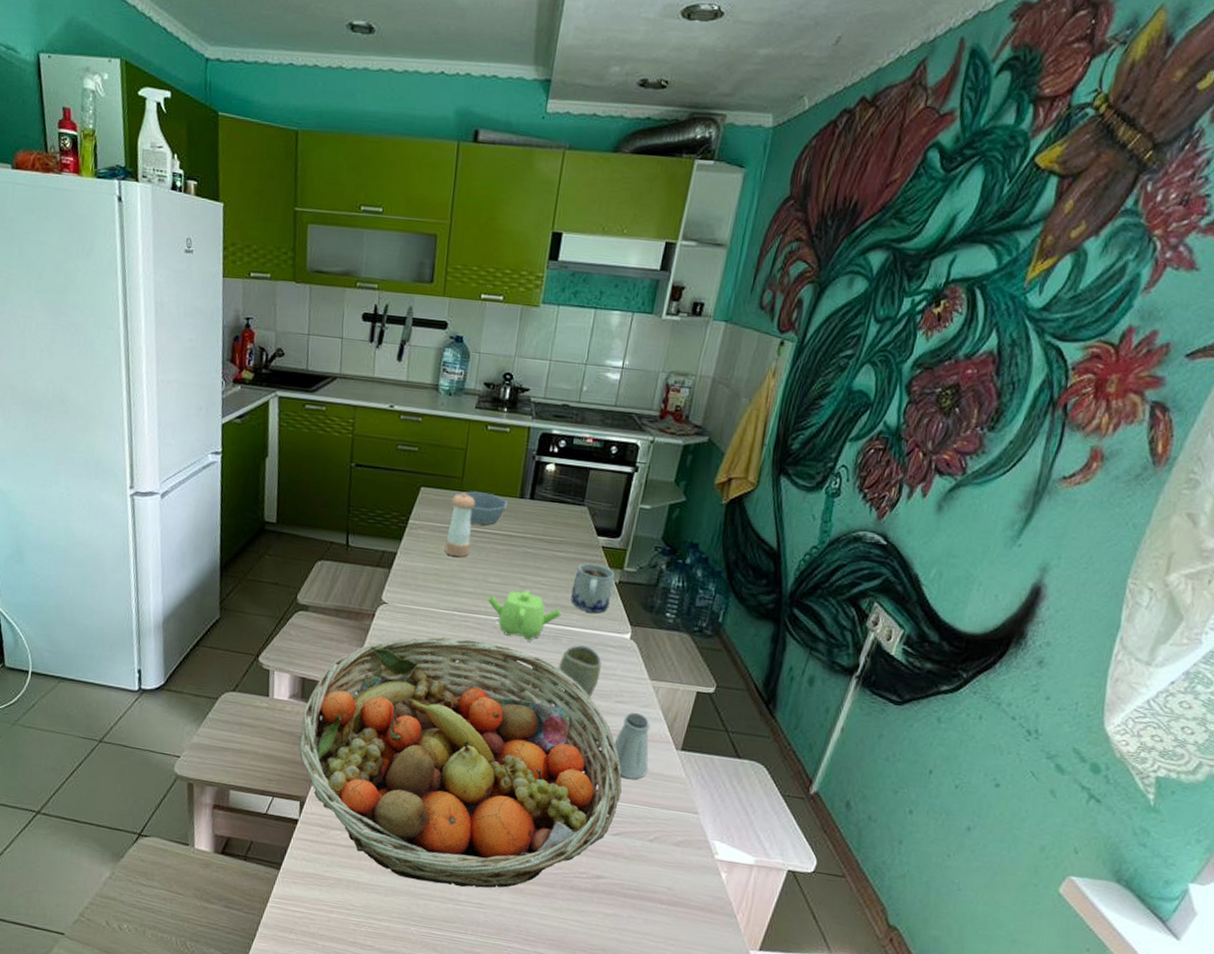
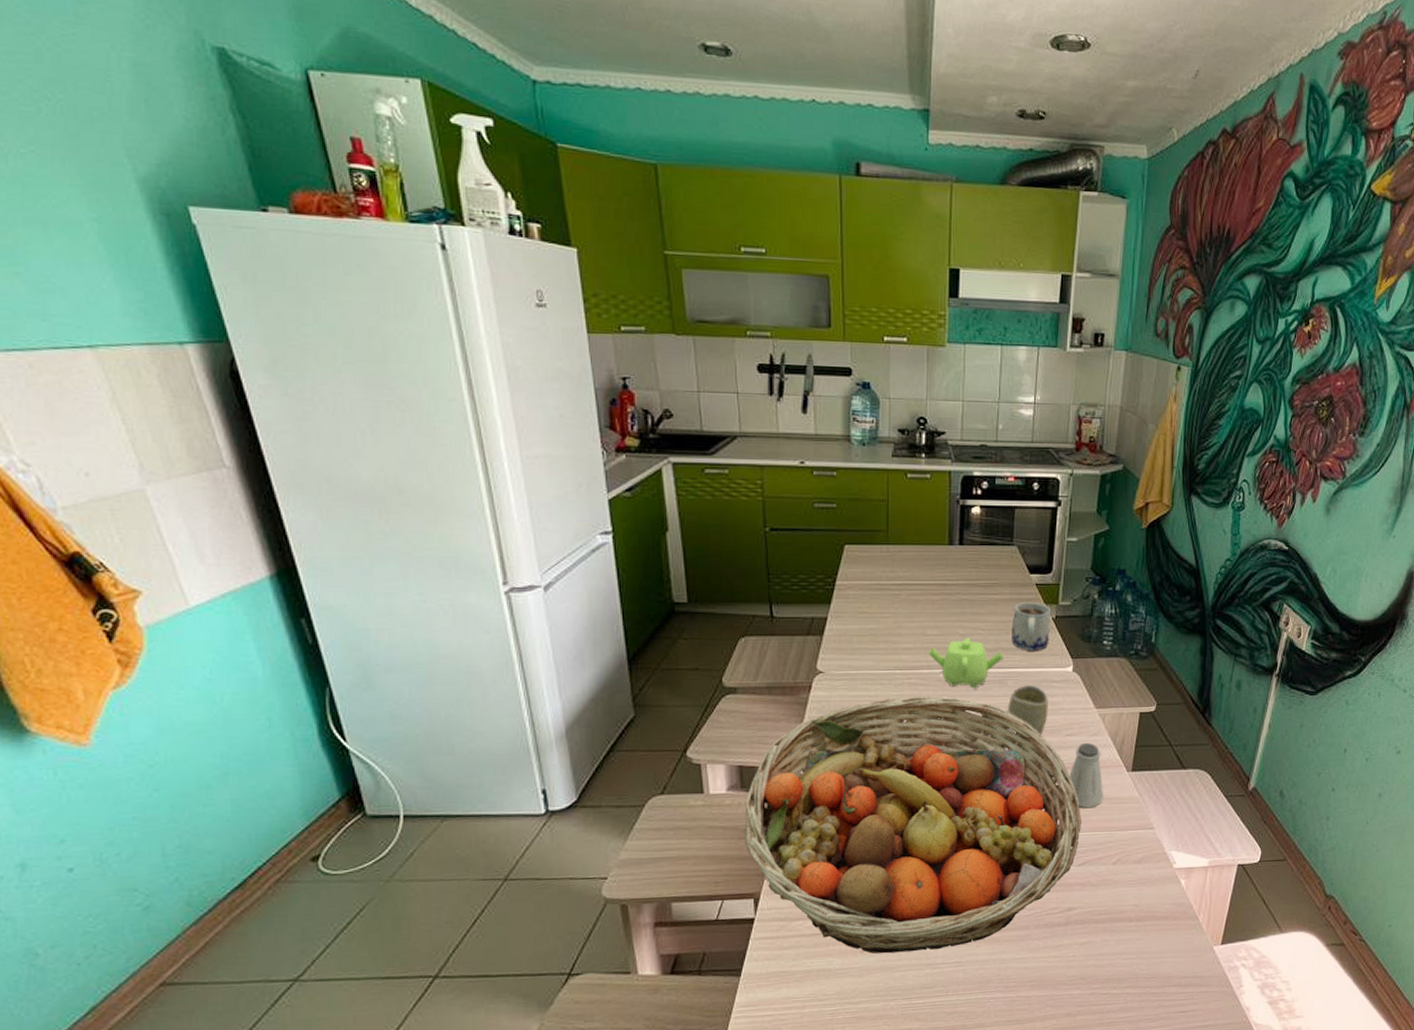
pepper shaker: present [444,493,476,558] -> none [878,546,904,614]
bowl: present [455,491,507,525] -> none [882,543,936,577]

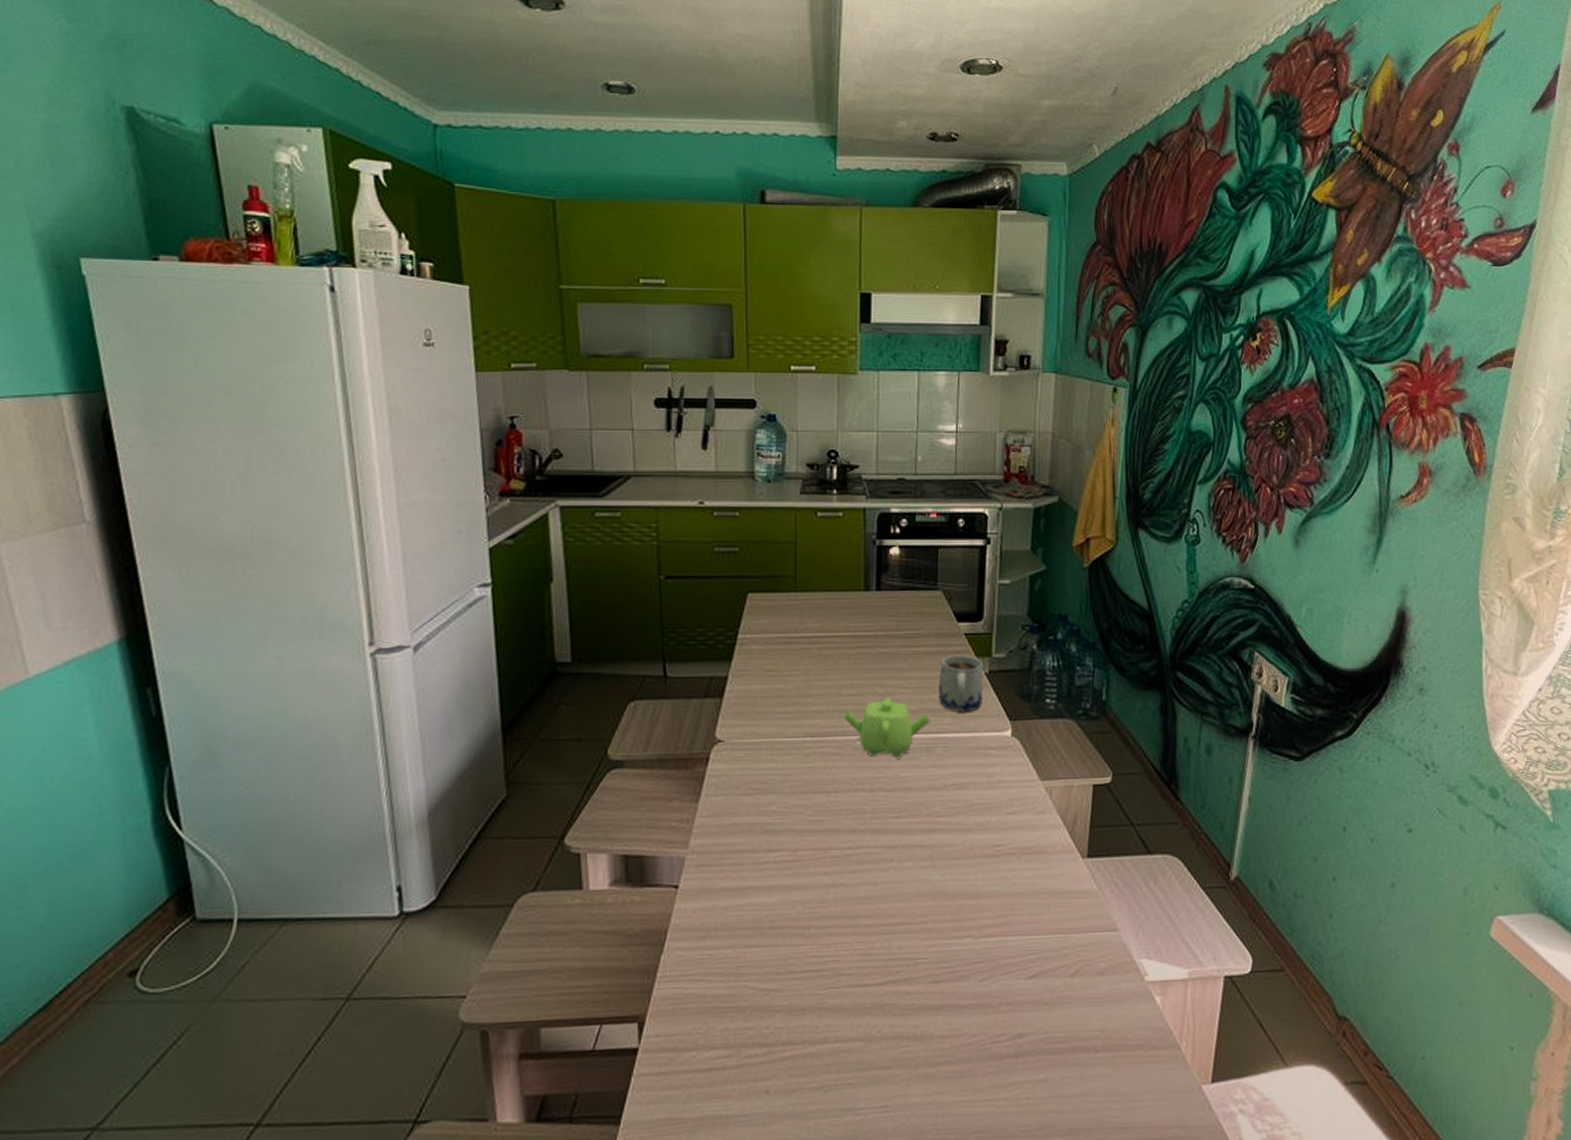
fruit basket: present [745,696,1081,954] -> none [629,767,1030,1095]
cup: present [1007,685,1048,736] -> none [936,753,985,815]
saltshaker: present [1069,743,1104,808] -> none [1012,823,1056,904]

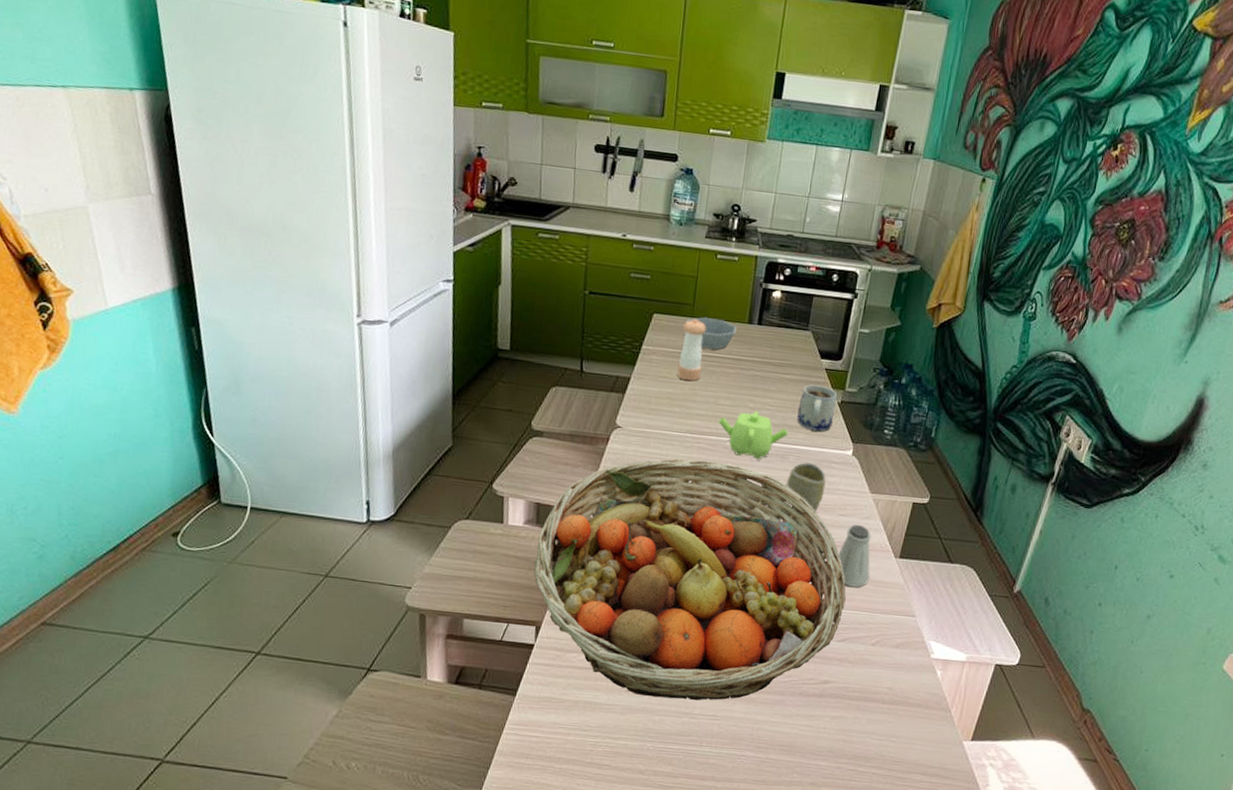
fruit basket: none [629,767,1030,1095] -> present [534,459,846,700]
pepper shaker: none [785,593,815,671] -> present [677,319,706,381]
bowl: none [789,590,851,629] -> present [687,317,736,349]
cup: none [936,753,985,815] -> present [784,462,826,512]
saltshaker: none [1012,823,1056,904] -> present [838,525,871,587]

